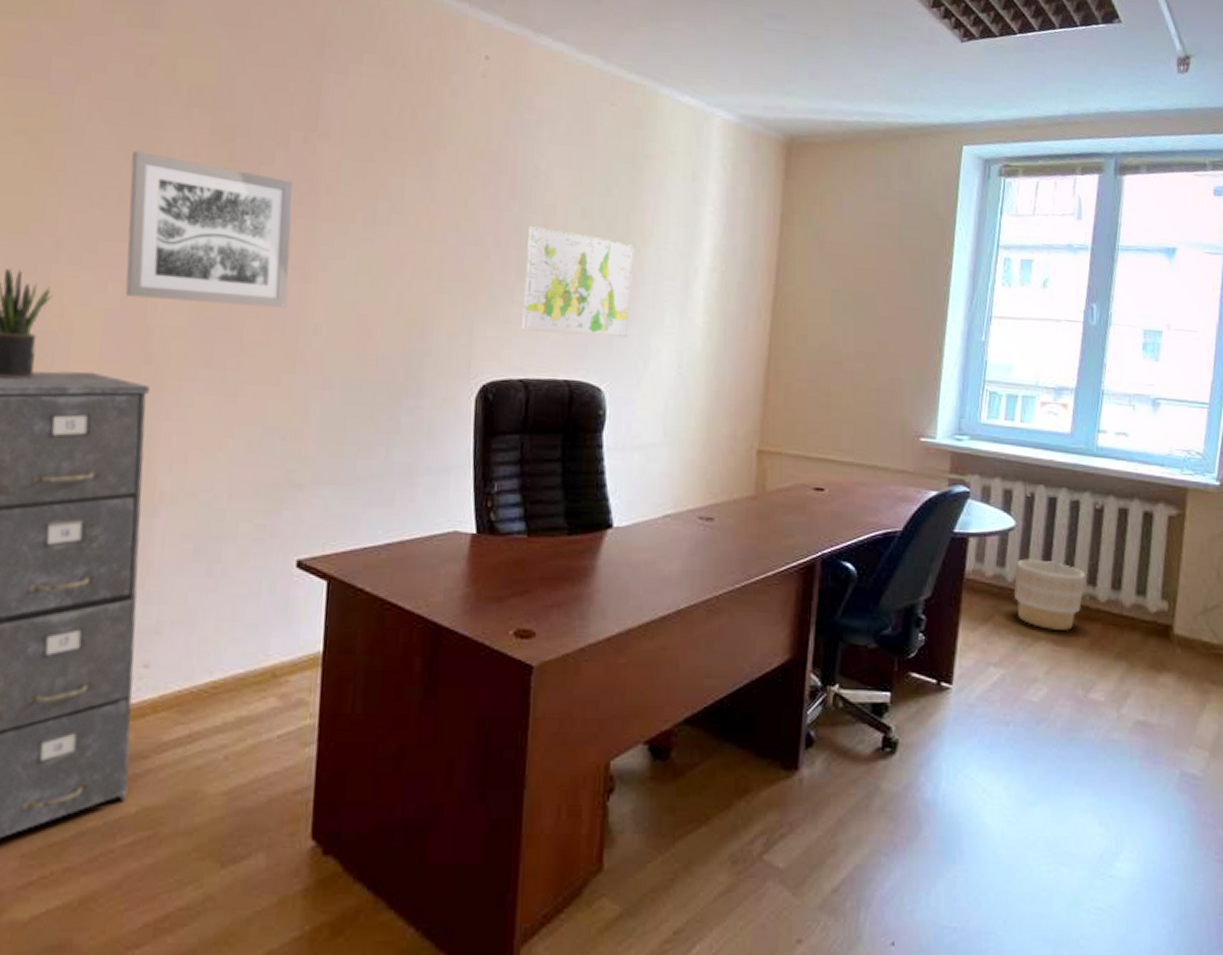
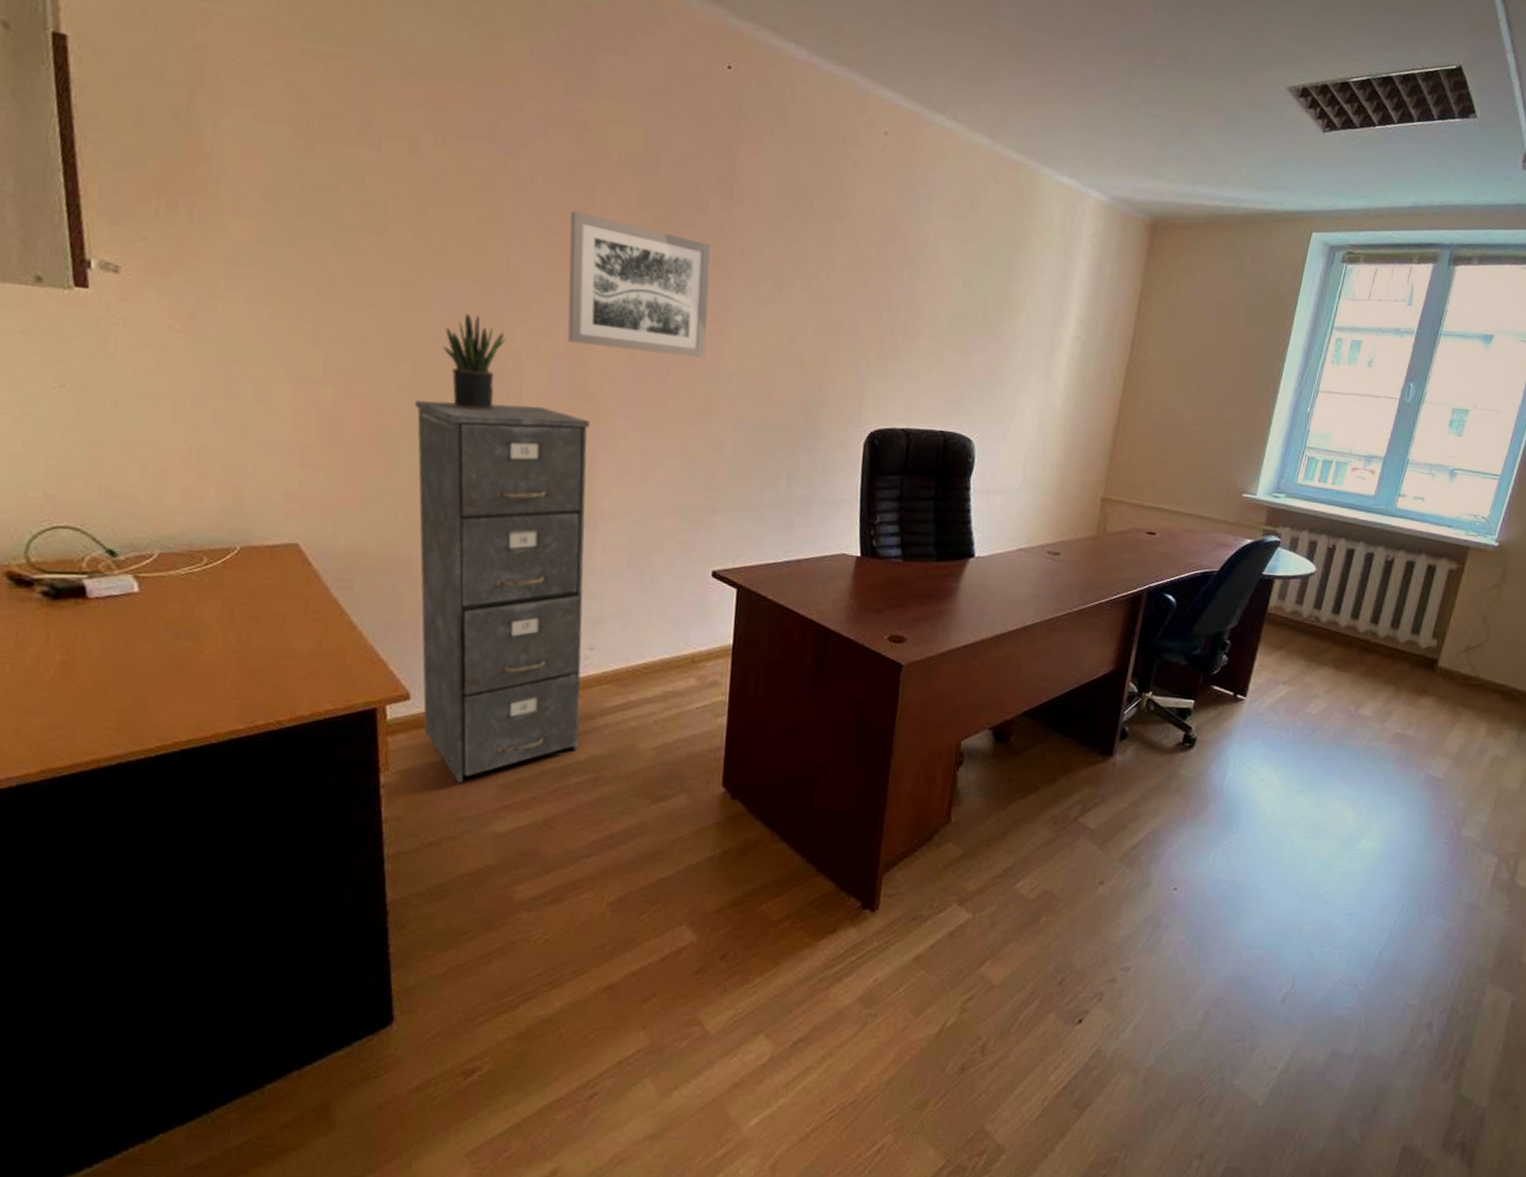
map: present [522,225,635,338] -> none [906,292,1009,396]
planter: present [1013,558,1085,630] -> none [1306,599,1370,659]

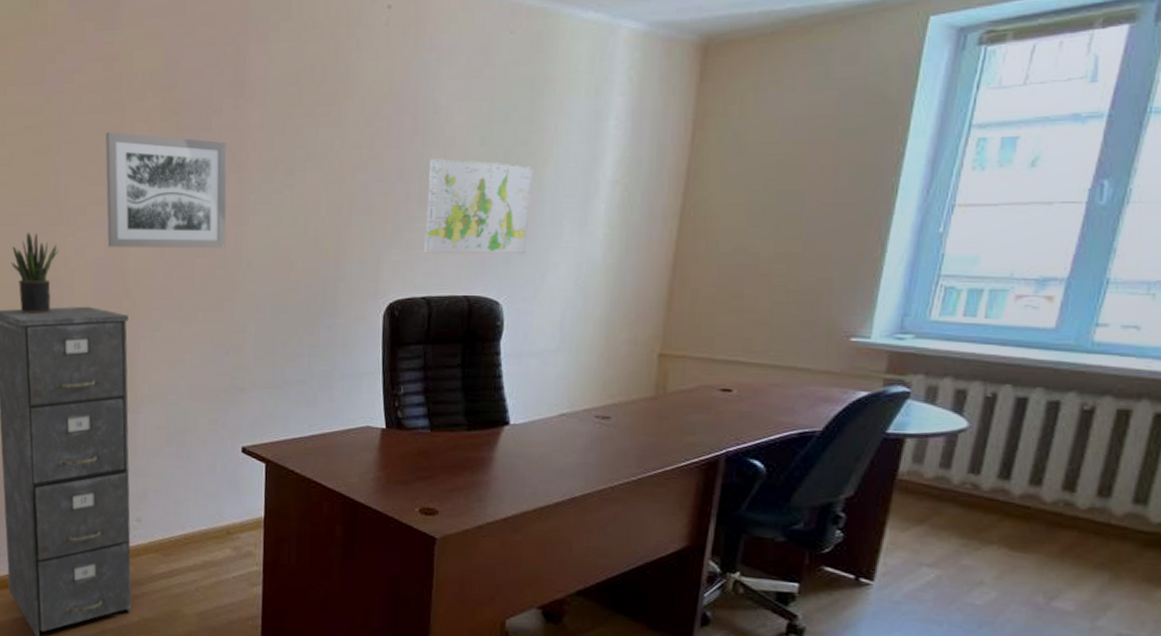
map: none [906,292,1009,396] -> present [424,158,534,255]

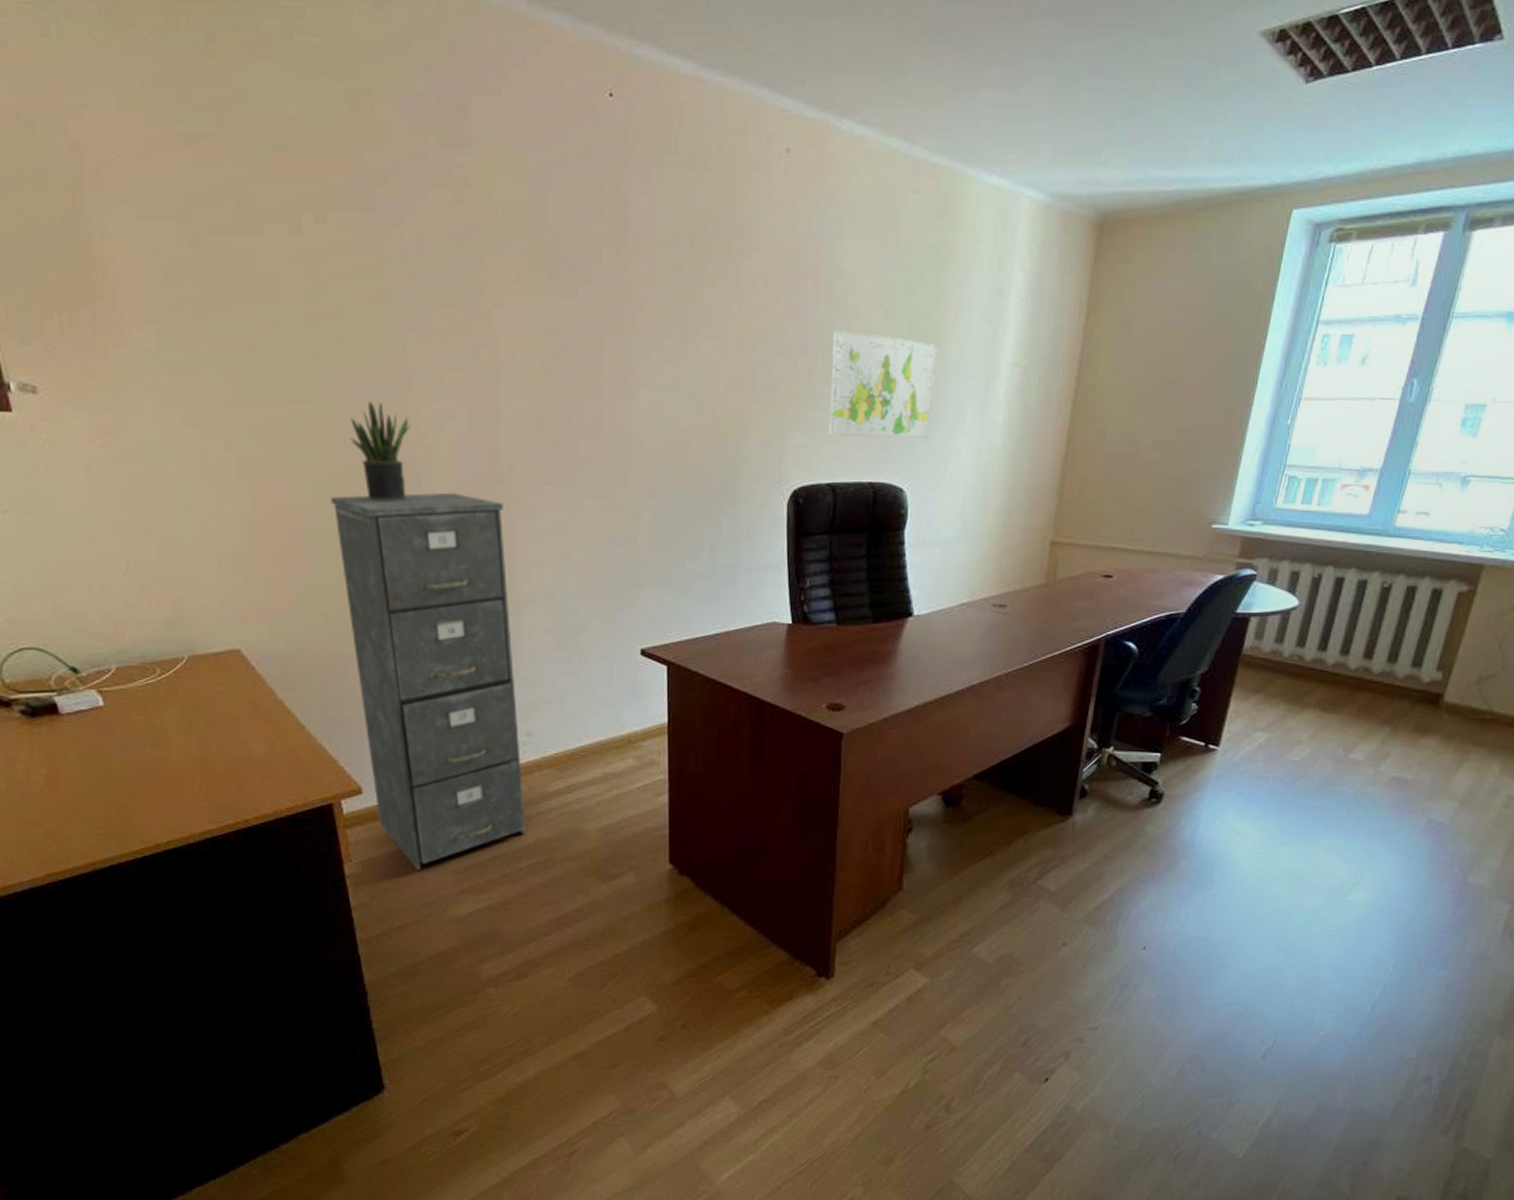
wall art: present [105,131,227,248] -> none [460,278,613,426]

